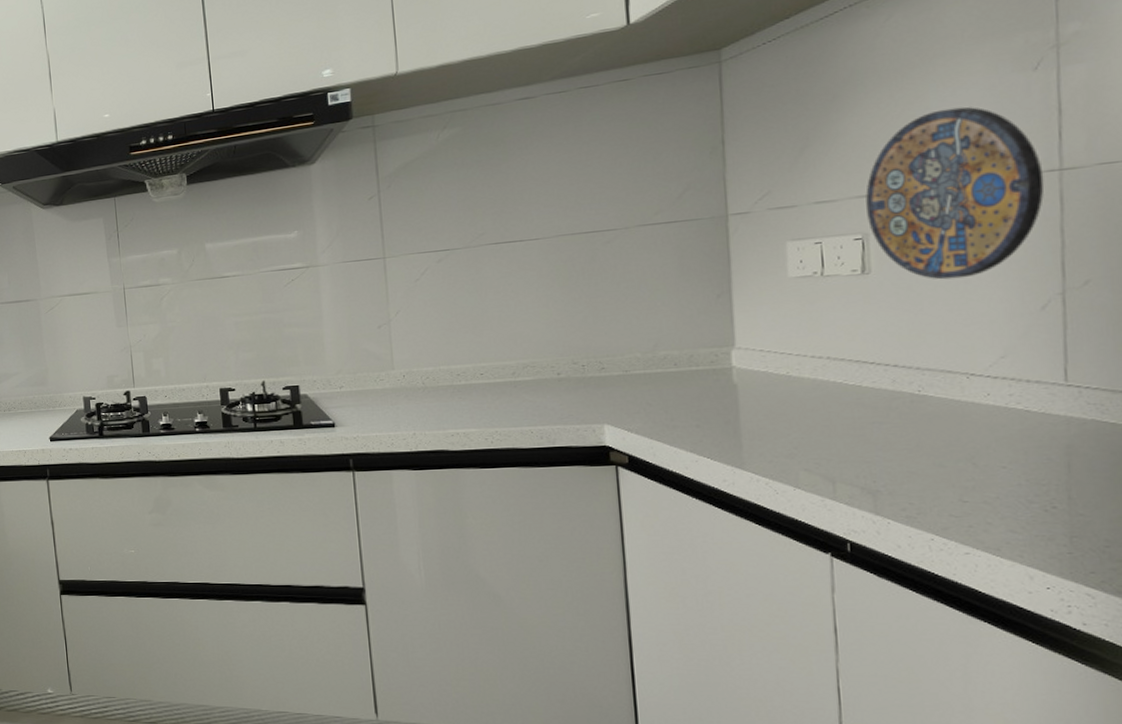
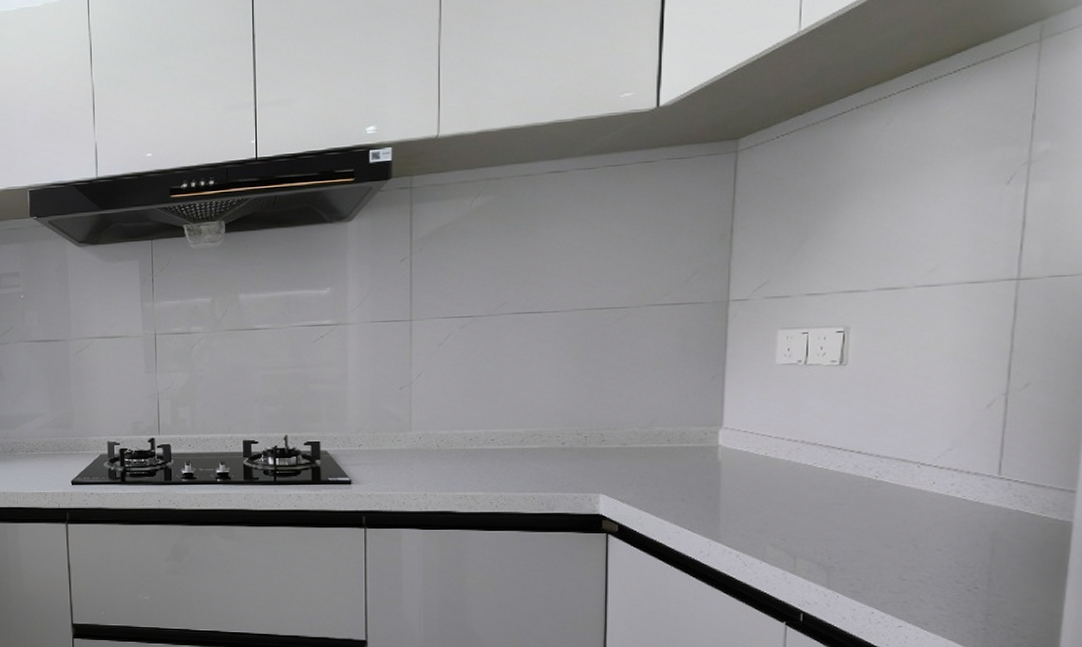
manhole cover: present [866,106,1045,280] -> none [850,213,1004,375]

